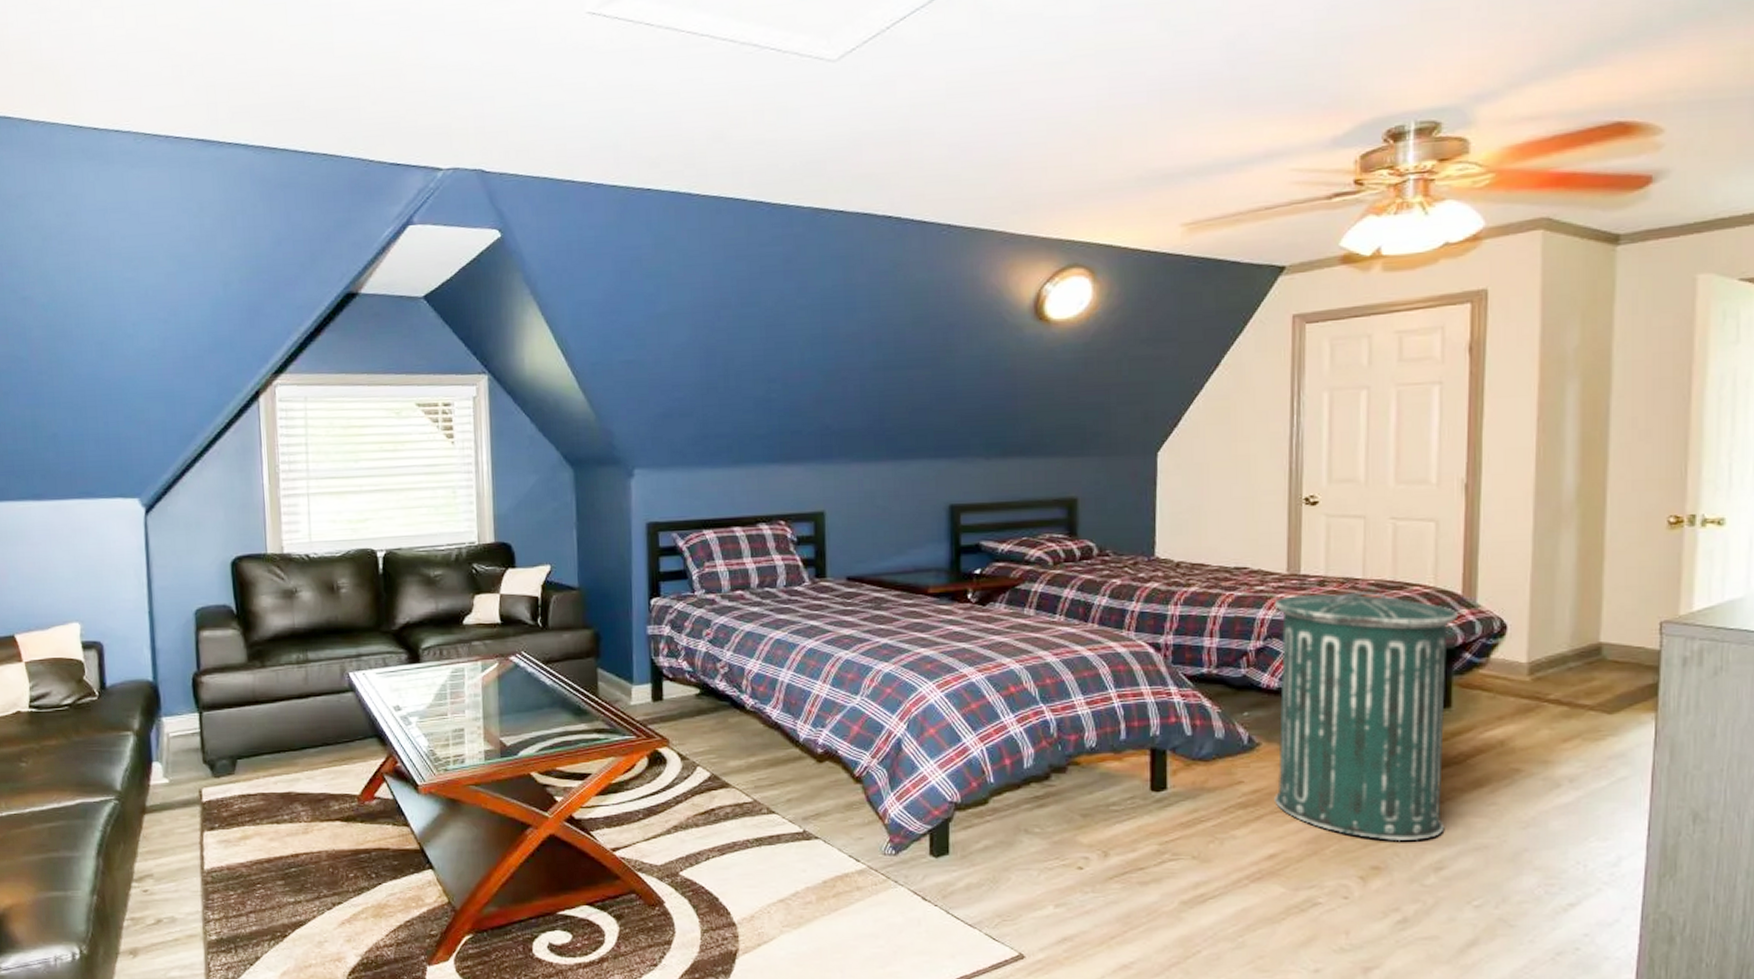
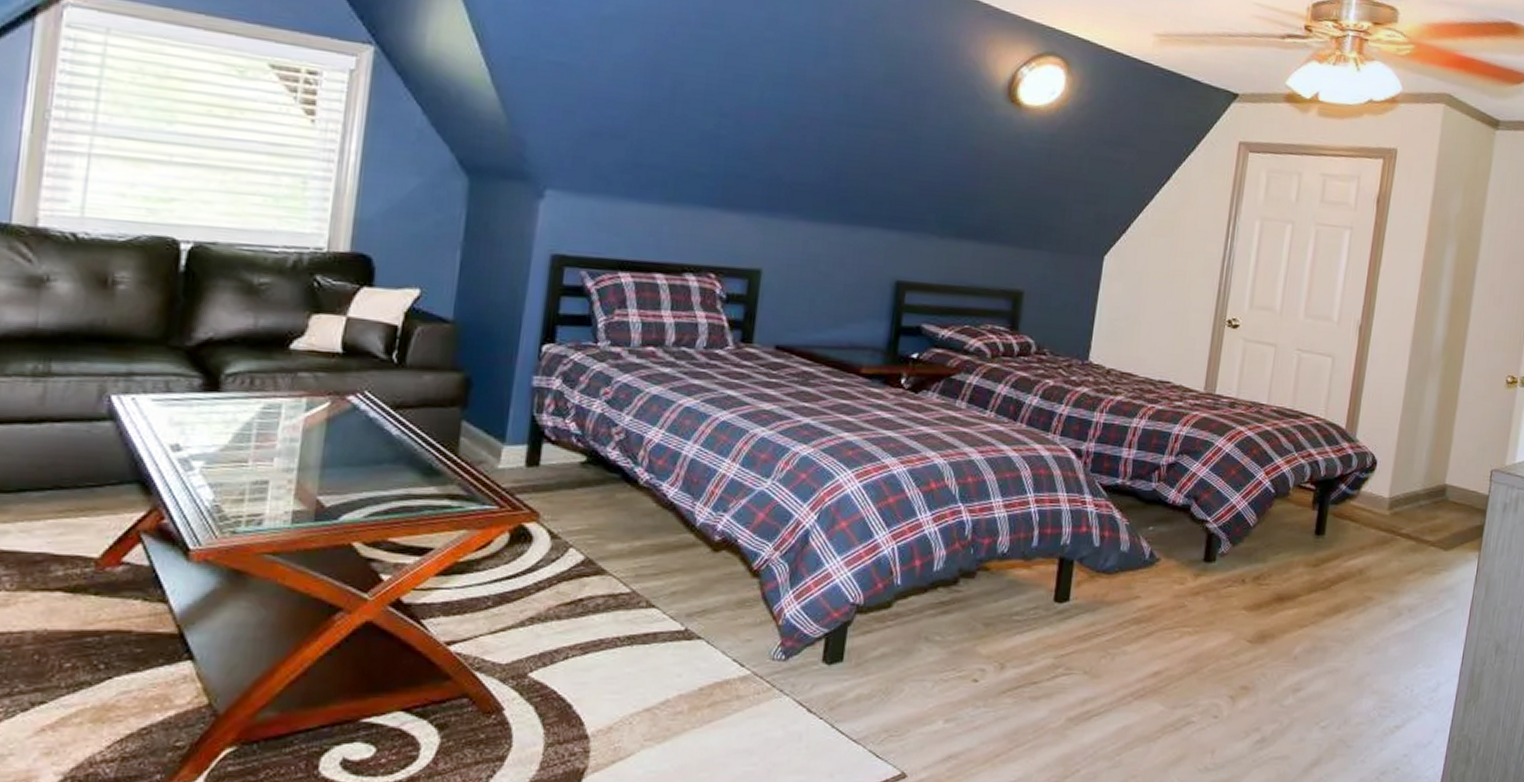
trash can: present [1274,590,1459,842] -> none [1165,413,1341,663]

